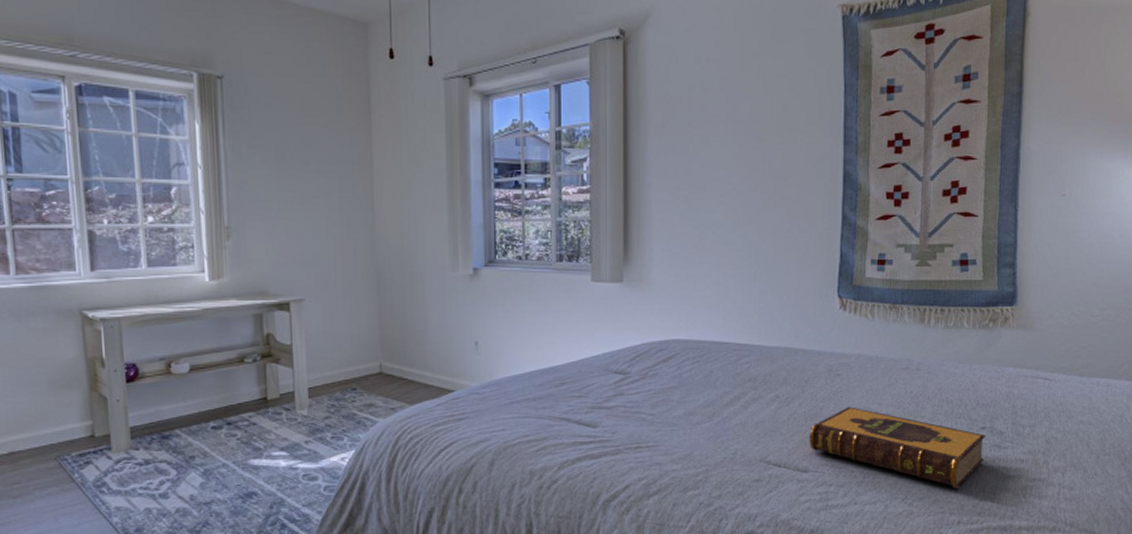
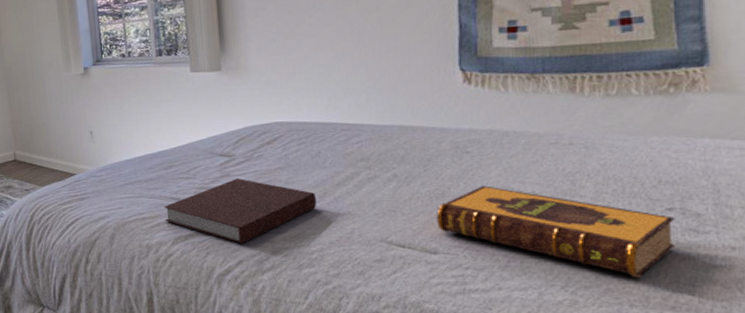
notebook: none [552,398,706,467] -> present [163,178,317,244]

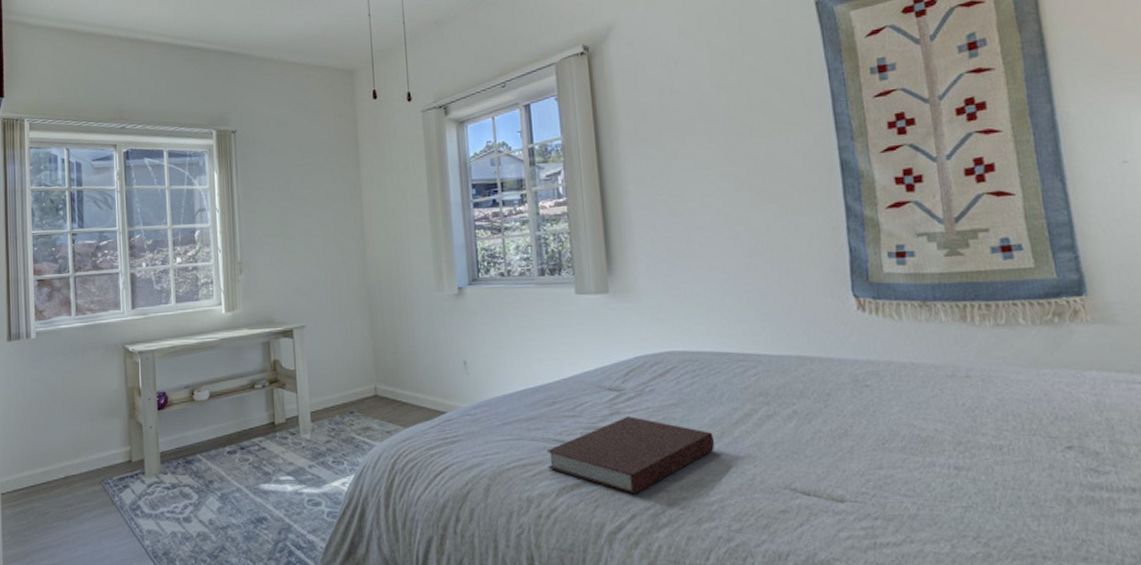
hardback book: present [436,185,675,277] -> none [840,423,1079,525]

